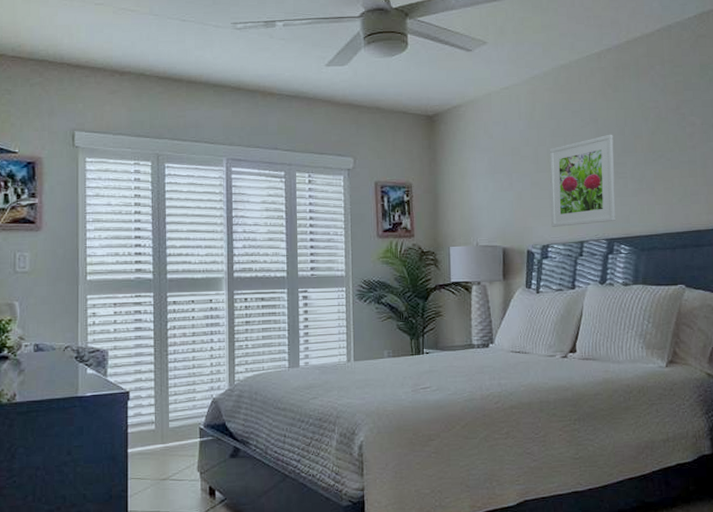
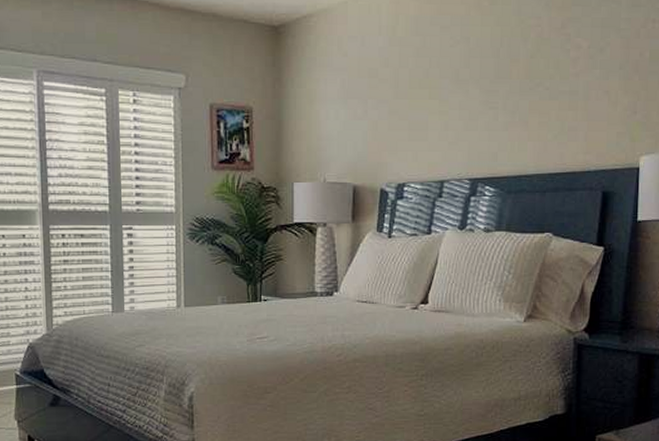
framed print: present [549,134,616,227] -> none [409,56,486,163]

